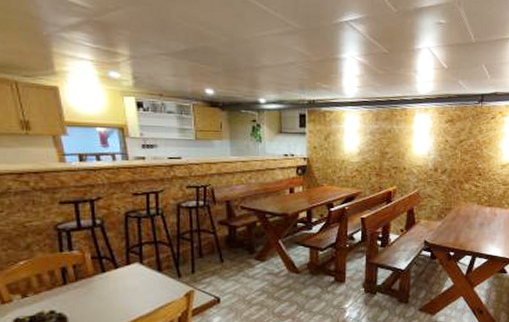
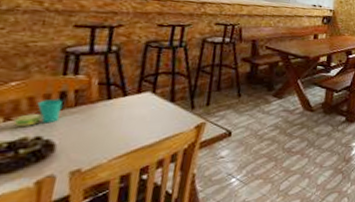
cup: none [31,274,66,303] -> present [14,98,63,127]

